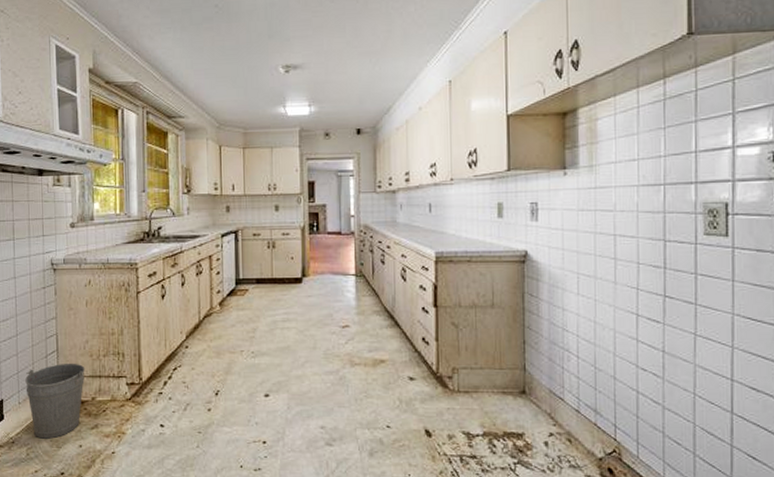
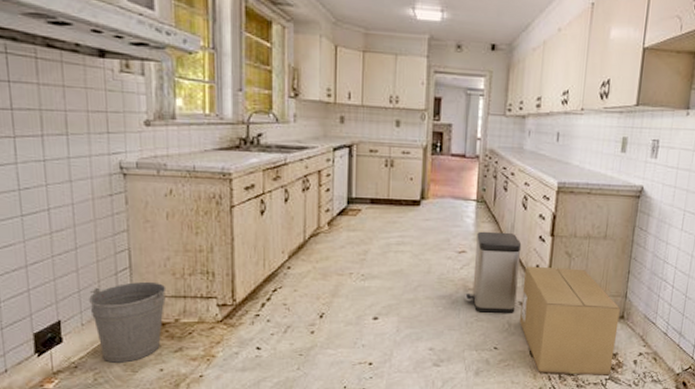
pedal bin: none [351,305,405,389] -> present [463,231,522,313]
box: none [410,338,521,459] -> present [520,266,620,375]

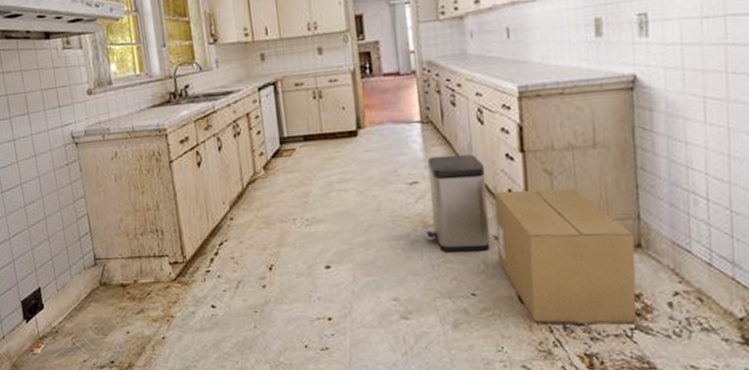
bucket: present [89,281,167,363] -> none [60,244,124,327]

